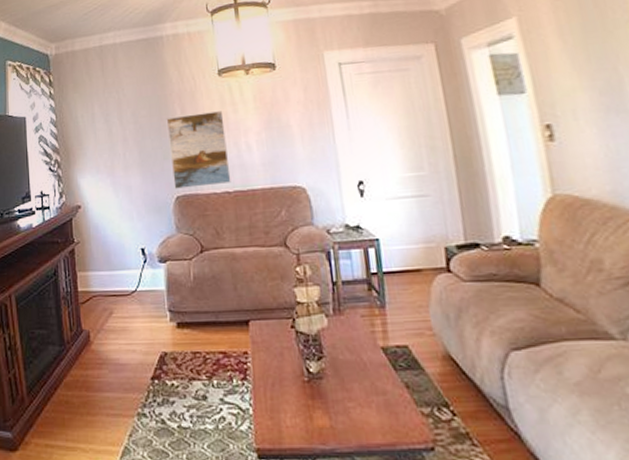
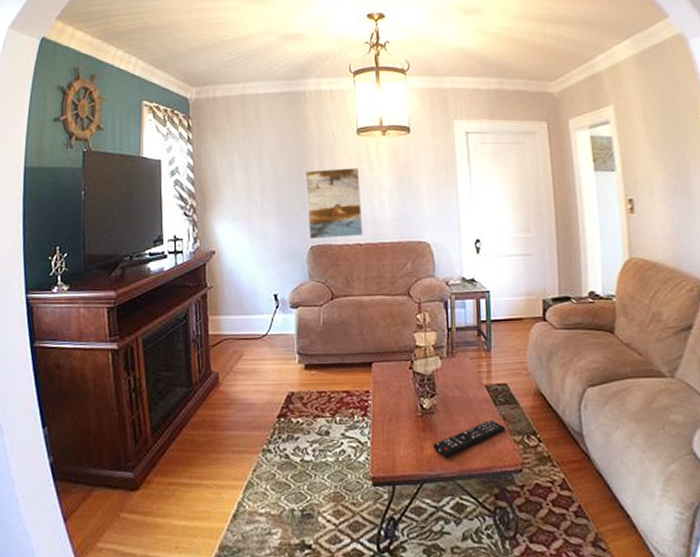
remote control: none [324,388,410,429] -> present [433,420,506,457]

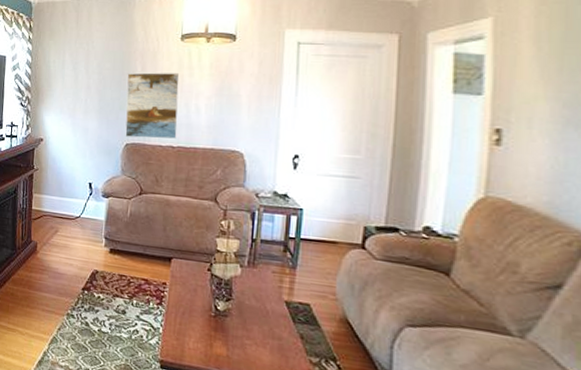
remote control: present [433,420,506,457] -> none [223,335,302,360]

